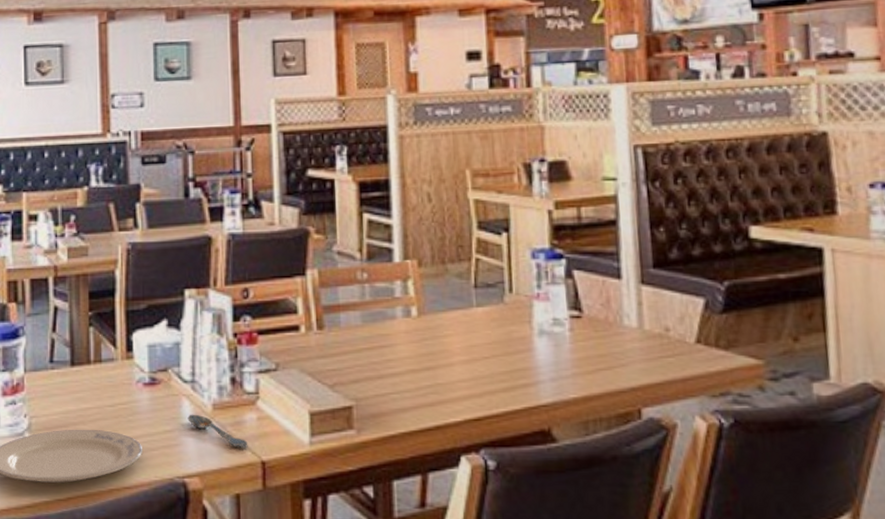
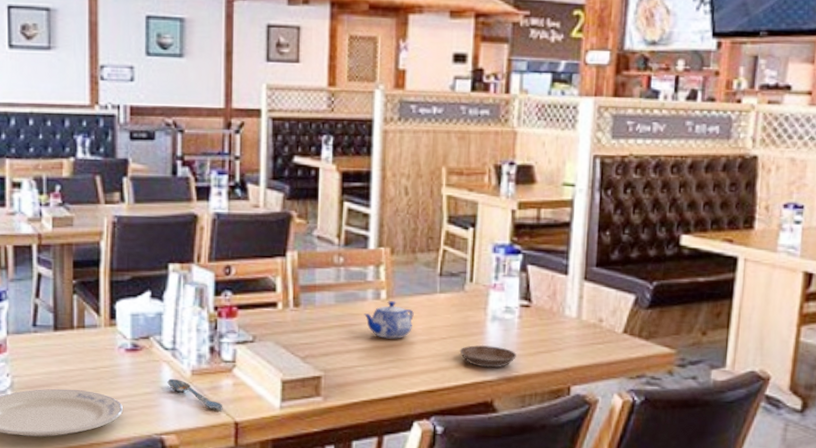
teapot: none [394,318,450,361] -> present [363,301,414,339]
saucer: none [505,363,573,390] -> present [459,344,518,368]

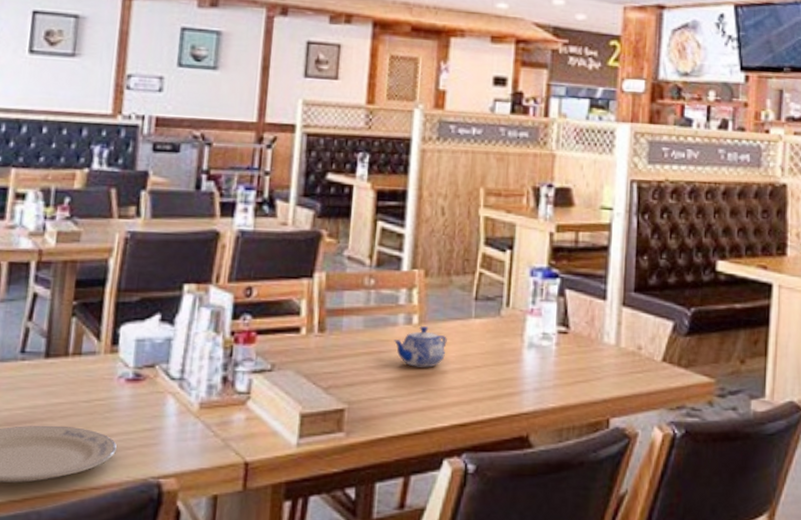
spoon: present [167,378,223,411] -> none [171,412,233,449]
saucer: present [459,344,518,368] -> none [494,373,555,399]

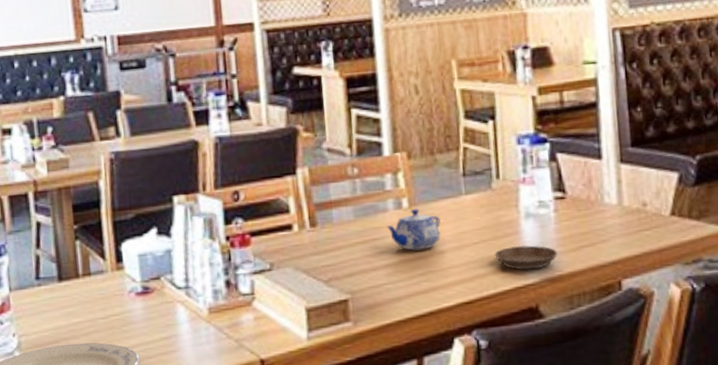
saucer: none [494,373,555,399] -> present [494,245,558,270]

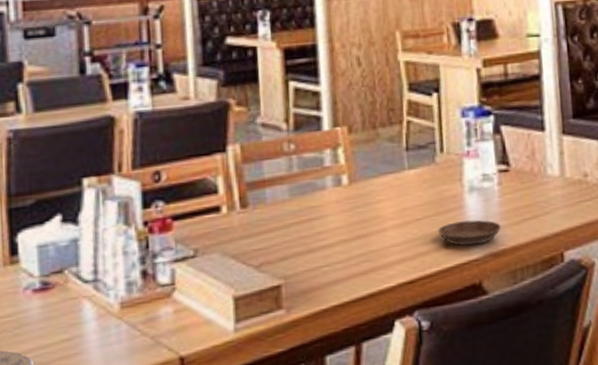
teapot: present [386,209,441,251] -> none [324,185,382,230]

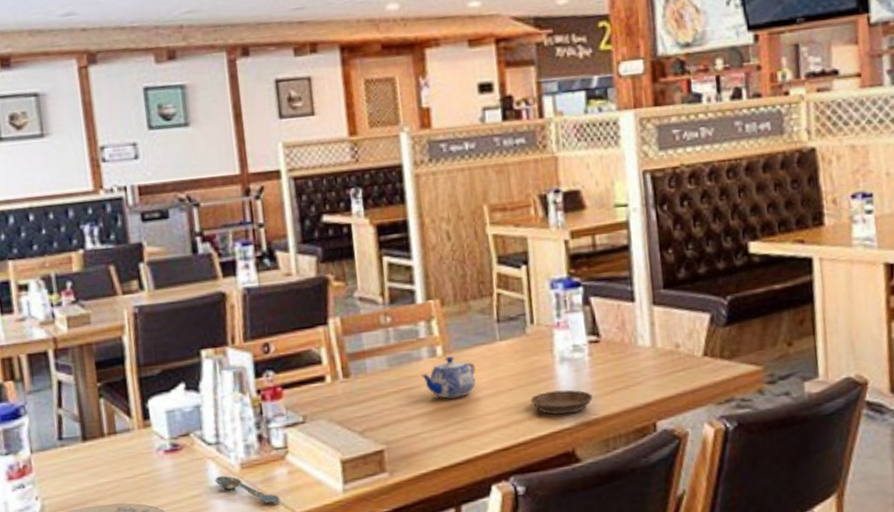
spoon: none [90,316,164,347] -> present [215,475,281,504]
teapot: none [324,185,382,230] -> present [420,356,476,399]

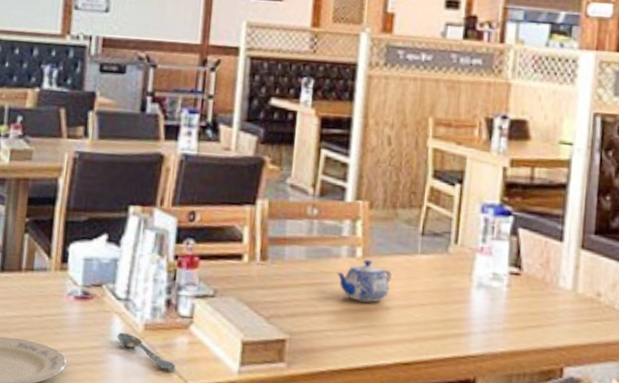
saucer: present [530,389,594,415] -> none [440,314,505,342]

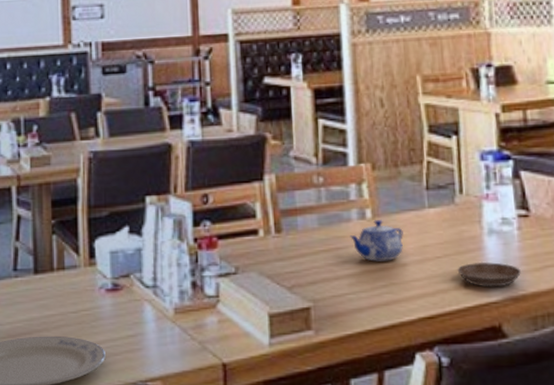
spoon: present [117,332,176,372] -> none [150,318,209,352]
saucer: none [440,314,505,342] -> present [457,261,522,287]

